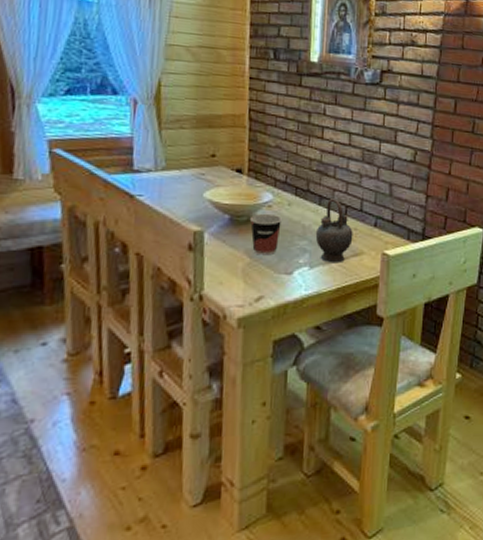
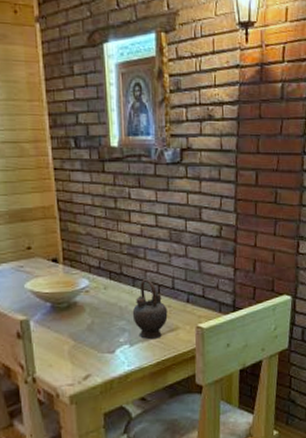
cup: present [249,213,282,256] -> none [69,298,100,338]

